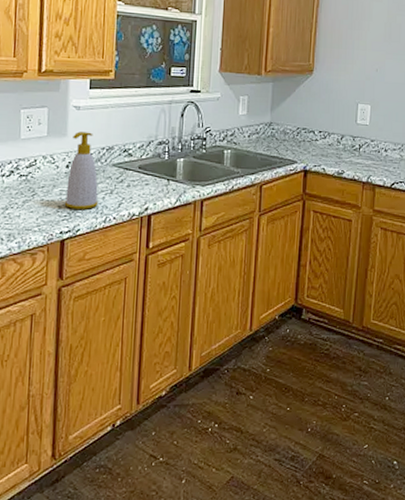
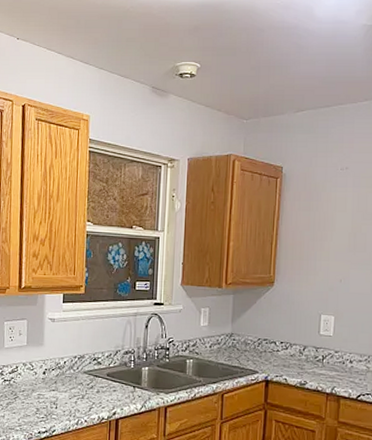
soap bottle: present [64,131,99,209] -> none [42,341,72,412]

